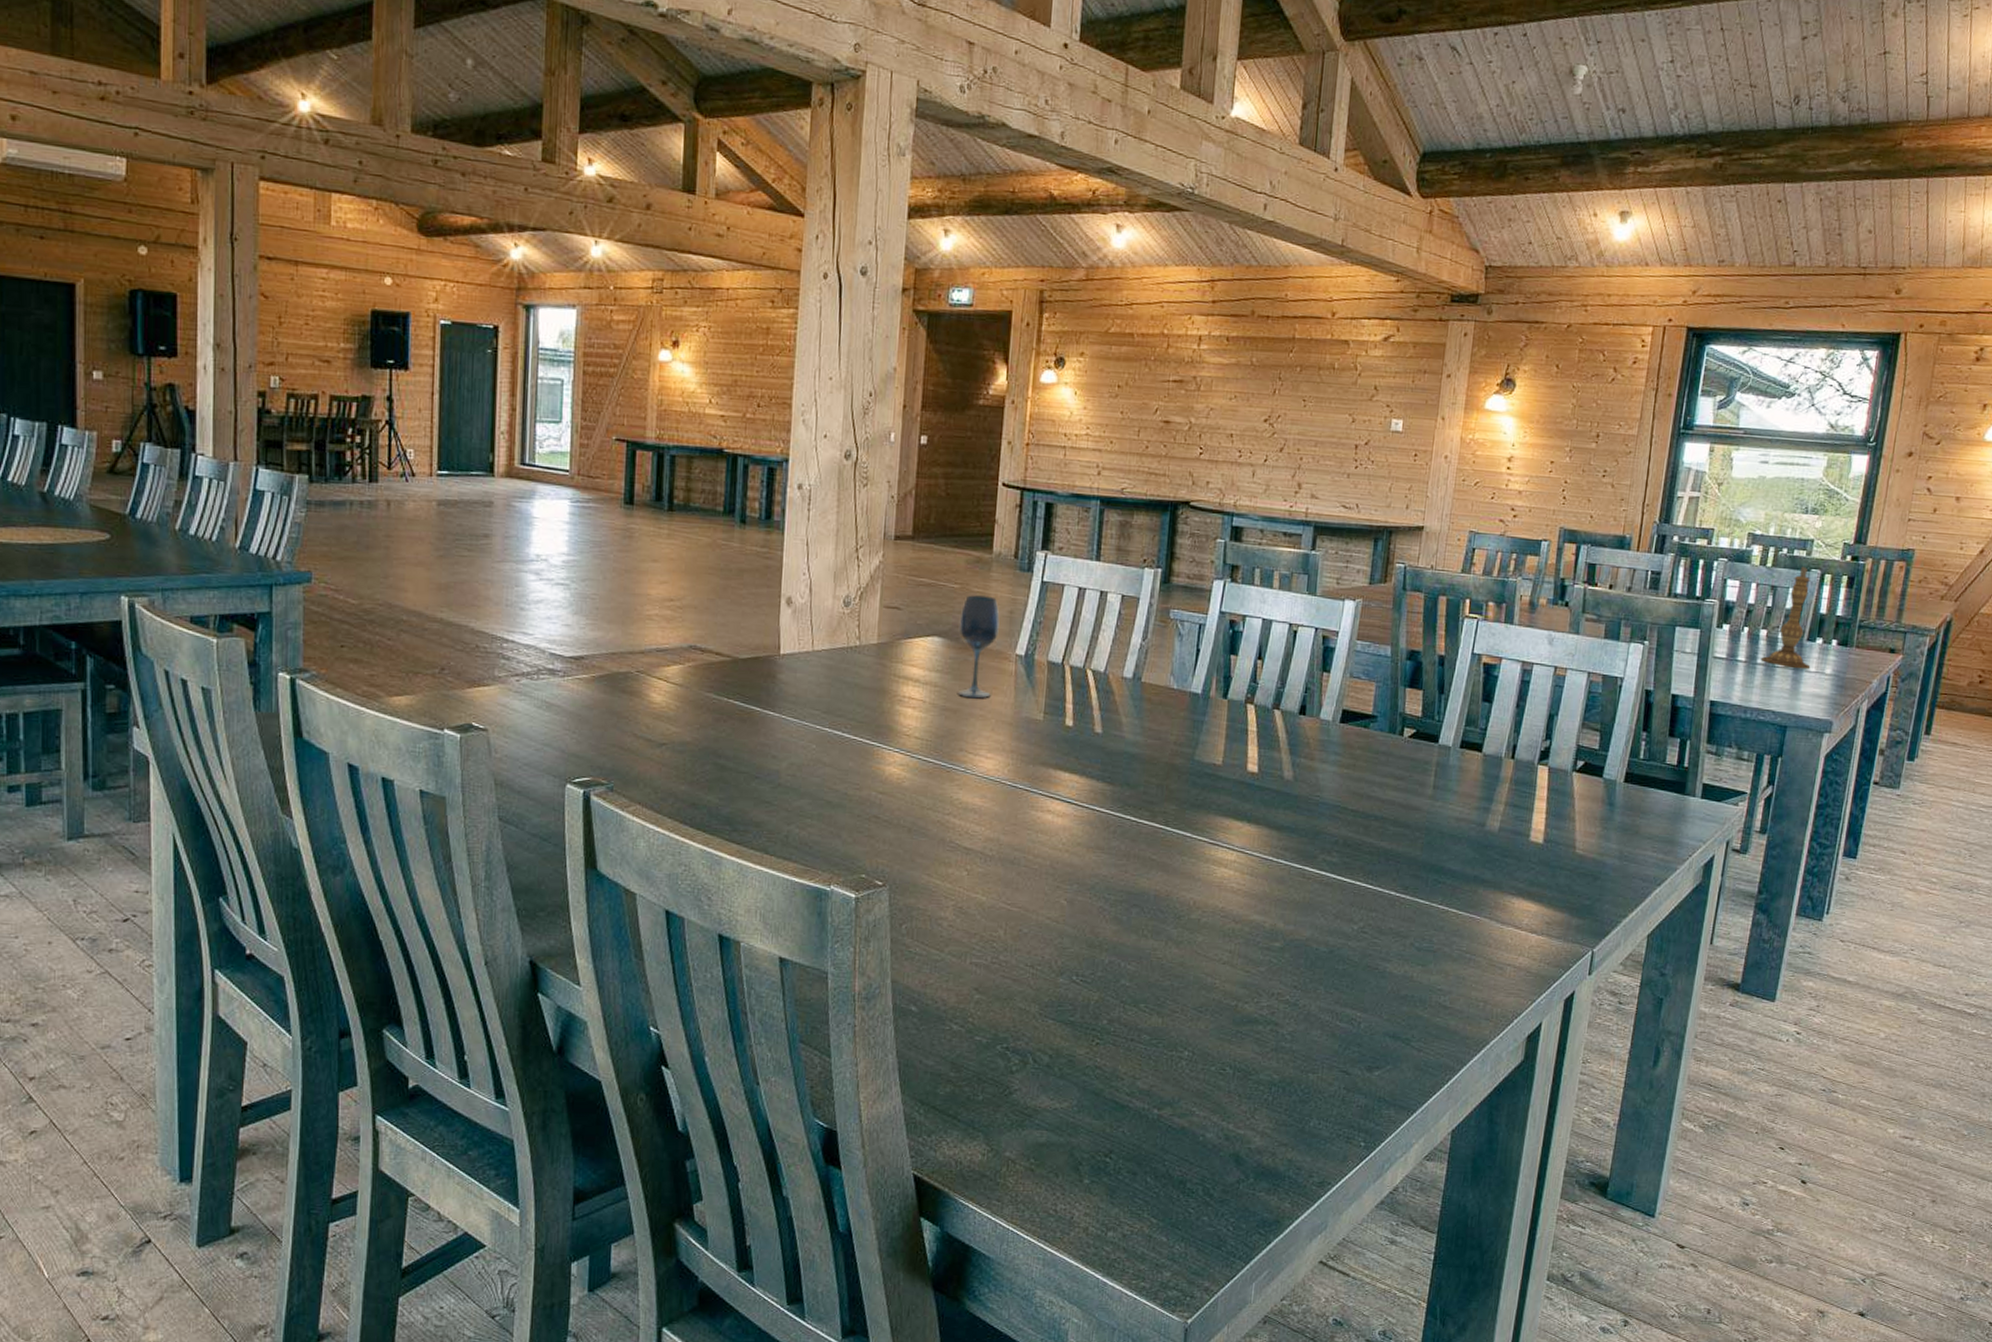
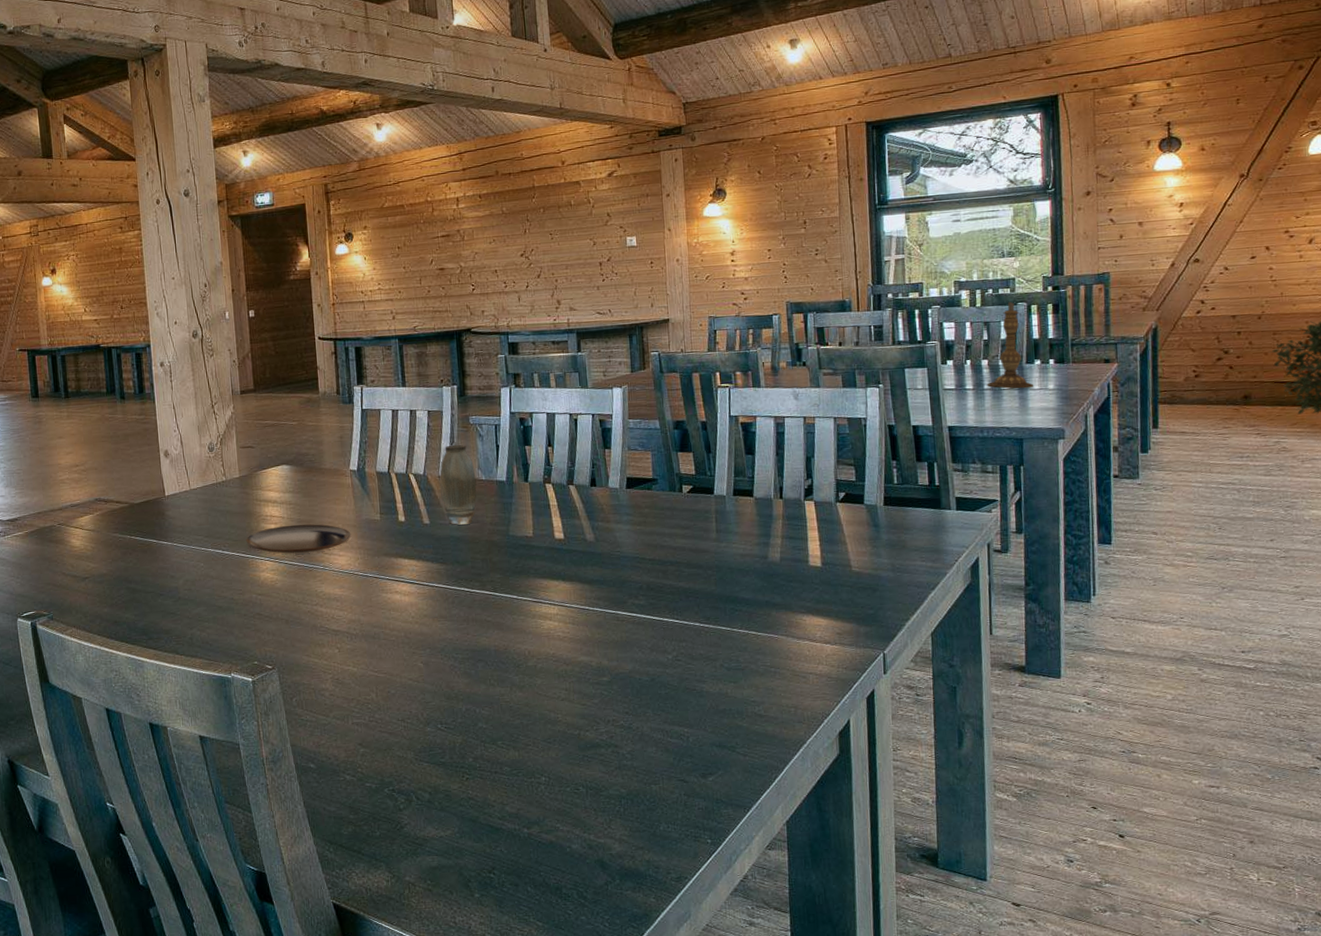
plate: none [873,711,1005,750] -> present [246,524,351,555]
wineglass: present [957,595,1000,699] -> none [301,427,335,510]
vase: none [1121,640,1167,740] -> present [439,444,477,525]

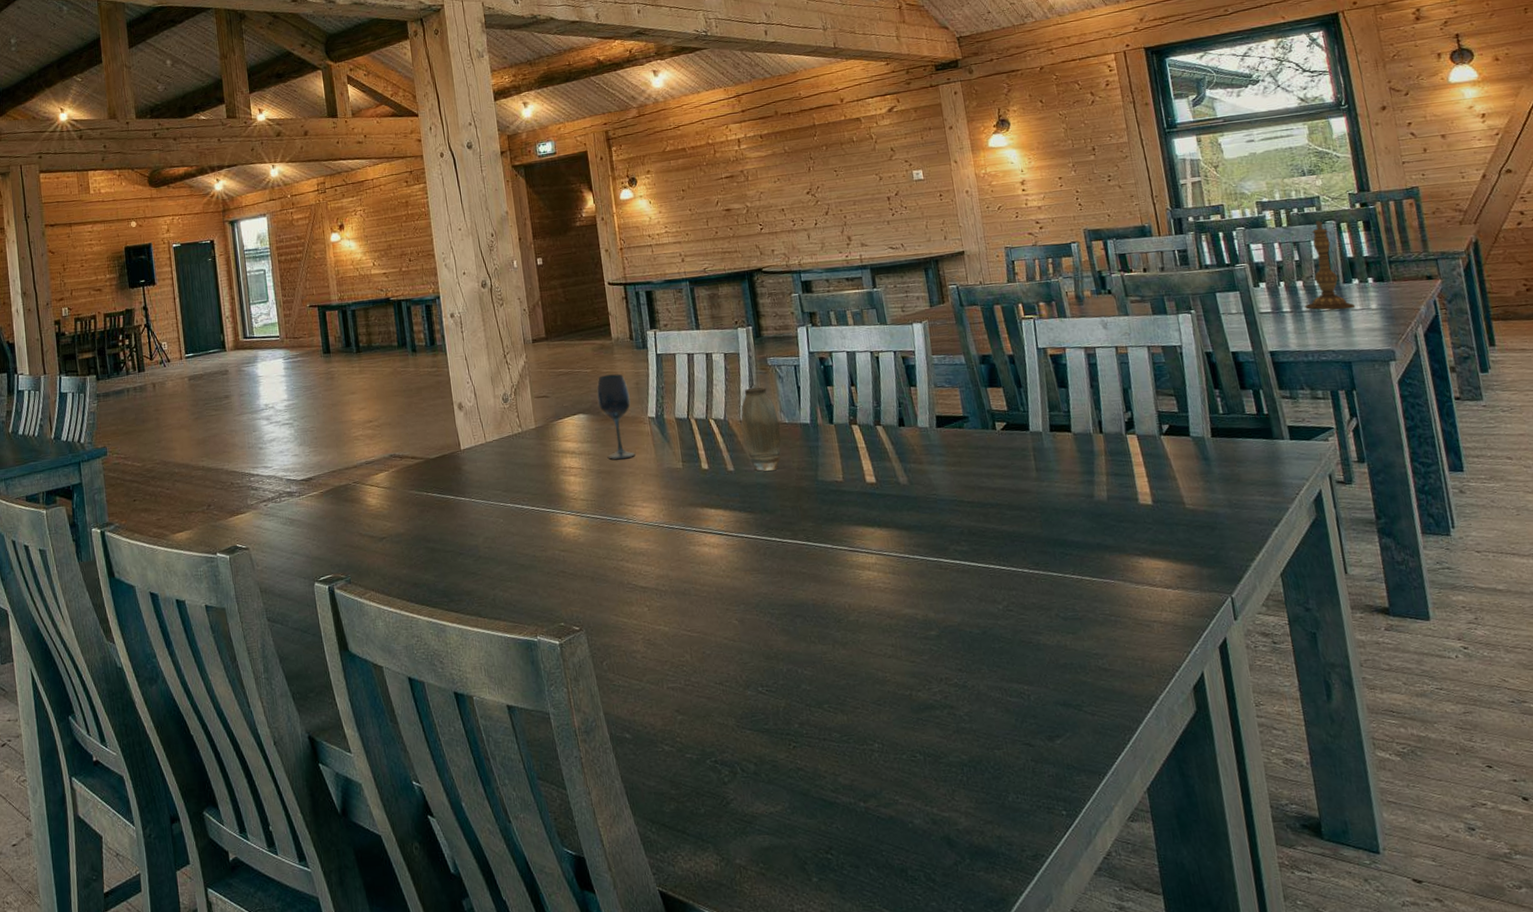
plate: present [246,524,351,555] -> none [545,474,654,508]
wineglass: none [301,427,335,510] -> present [597,374,635,460]

